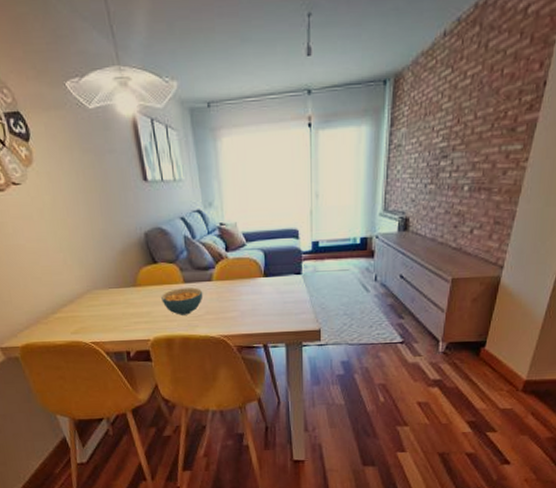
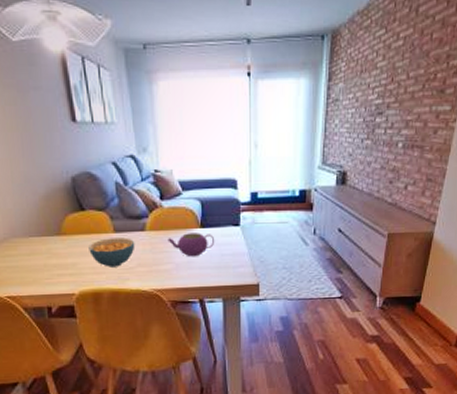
teapot: none [233,282,278,305] -> present [167,233,215,257]

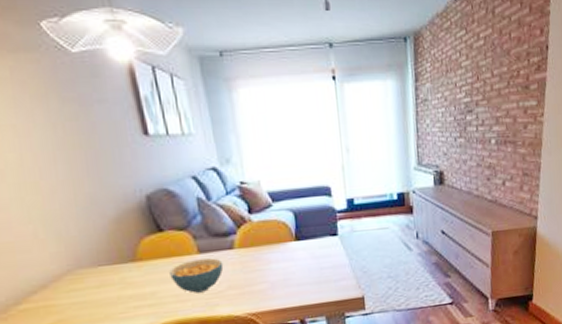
teapot: present [167,233,215,257] -> none [259,246,313,274]

